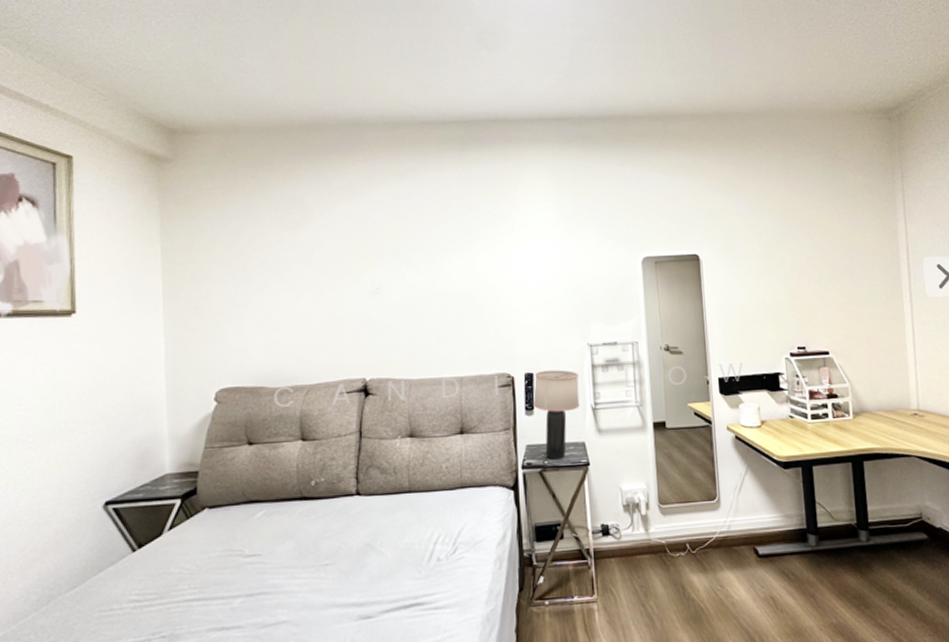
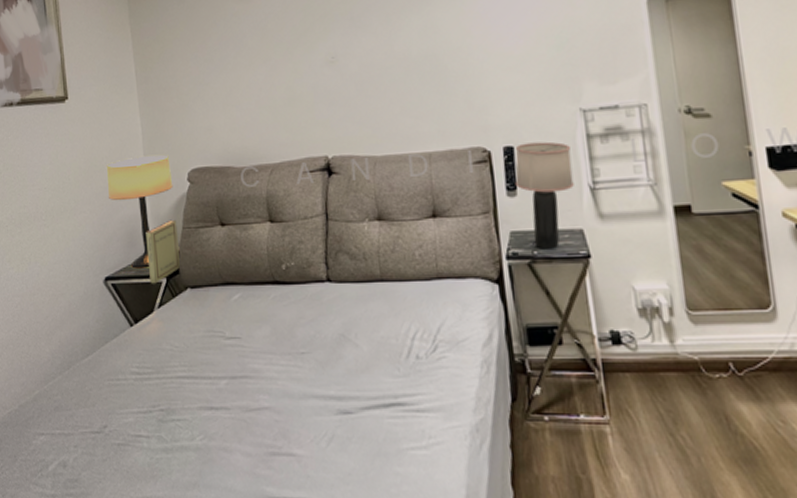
table lamp: none [117,373,197,491] -> present [106,154,173,269]
book: none [160,439,199,506] -> present [146,219,181,284]

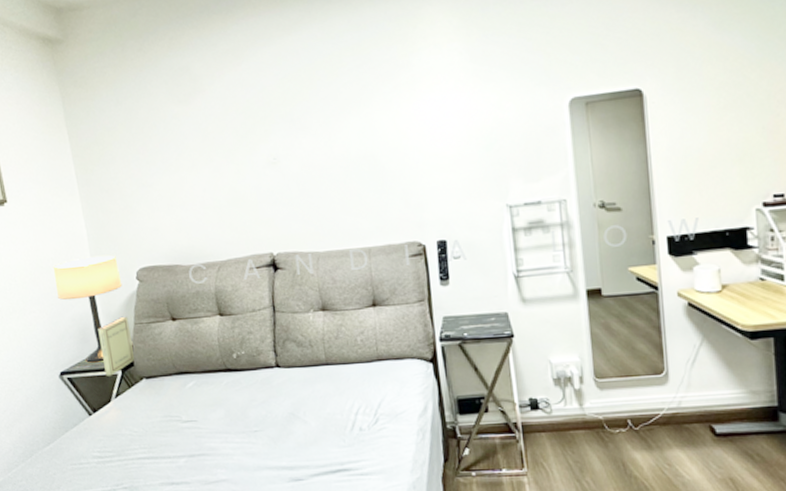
table lamp: present [514,141,574,250] -> none [447,235,500,332]

